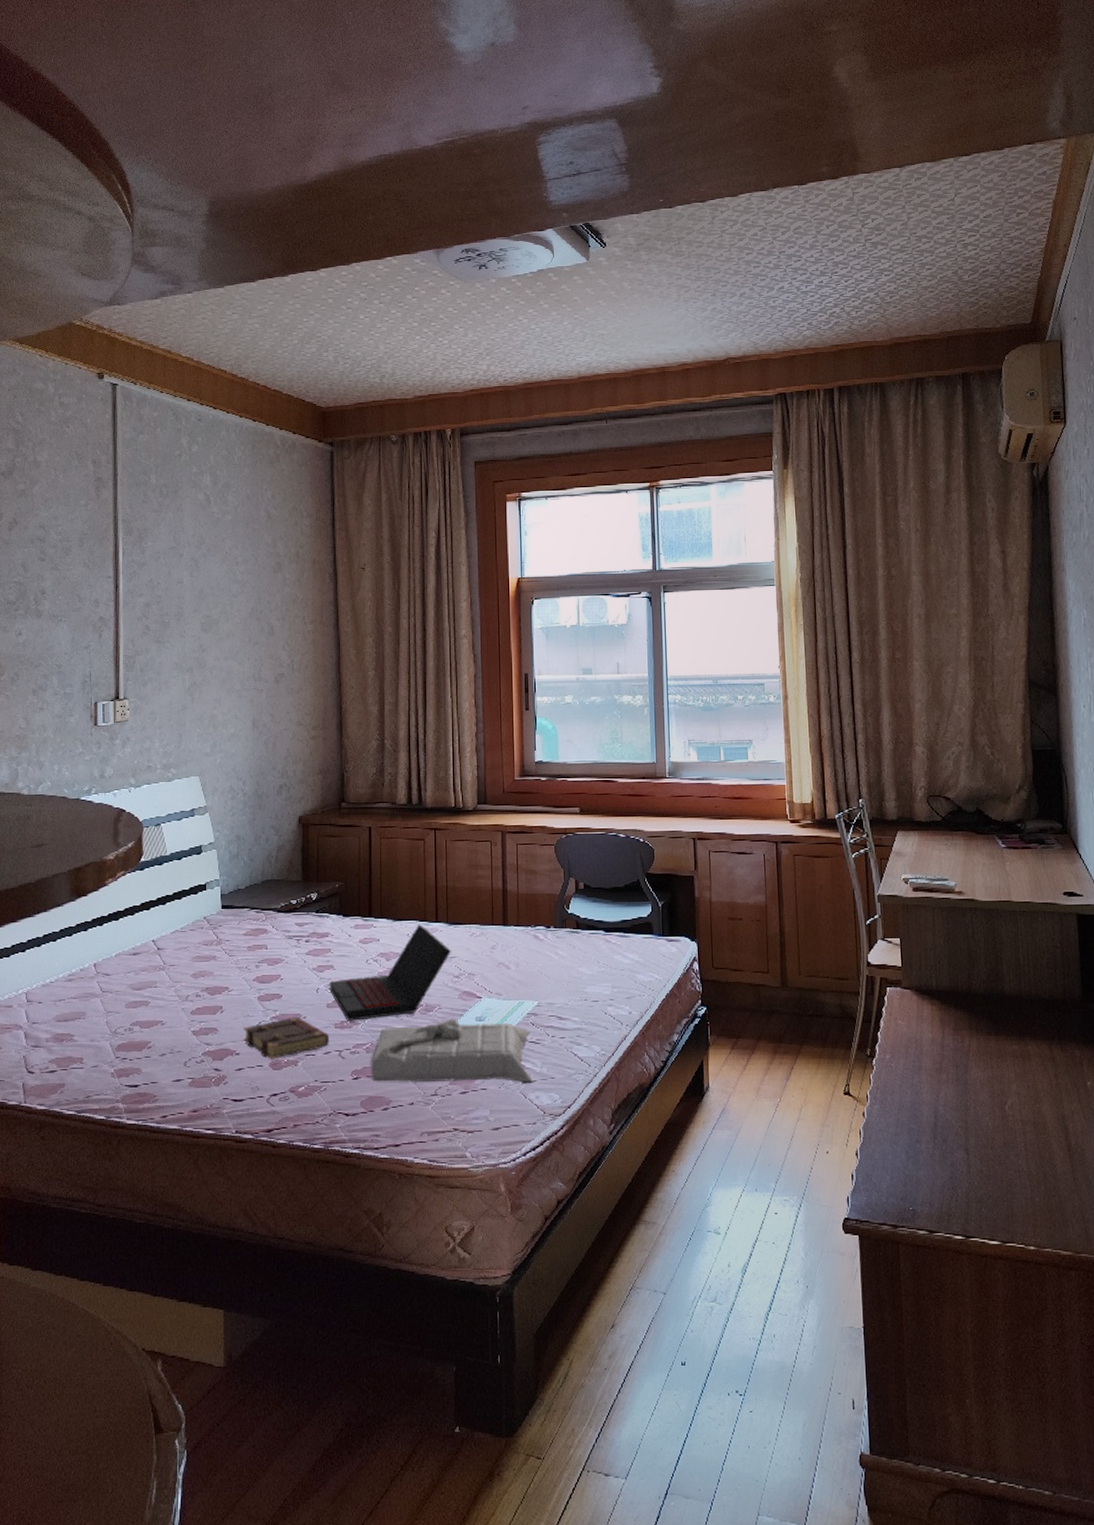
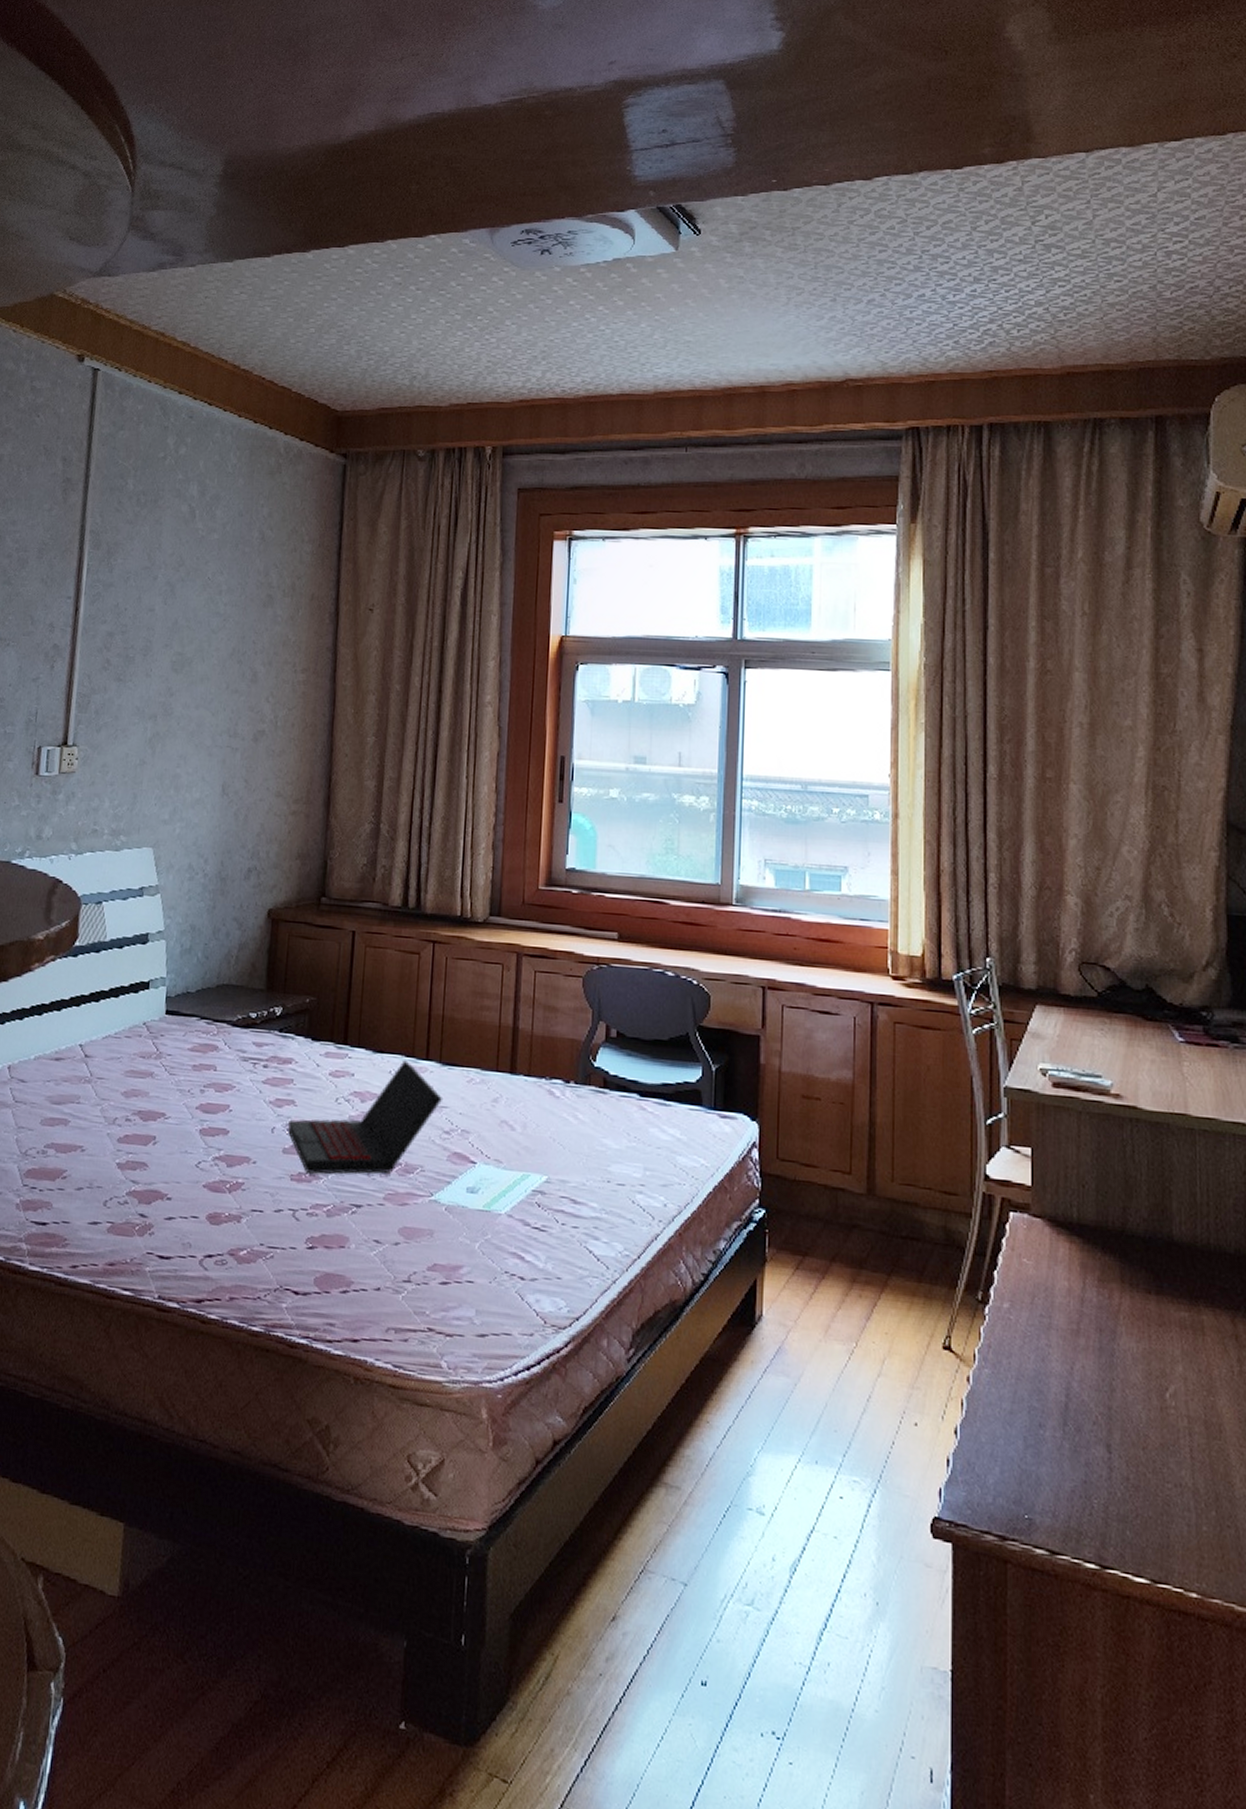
book: present [243,1016,329,1060] -> none [177,1159,282,1212]
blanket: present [371,1018,533,1083] -> none [330,1185,535,1282]

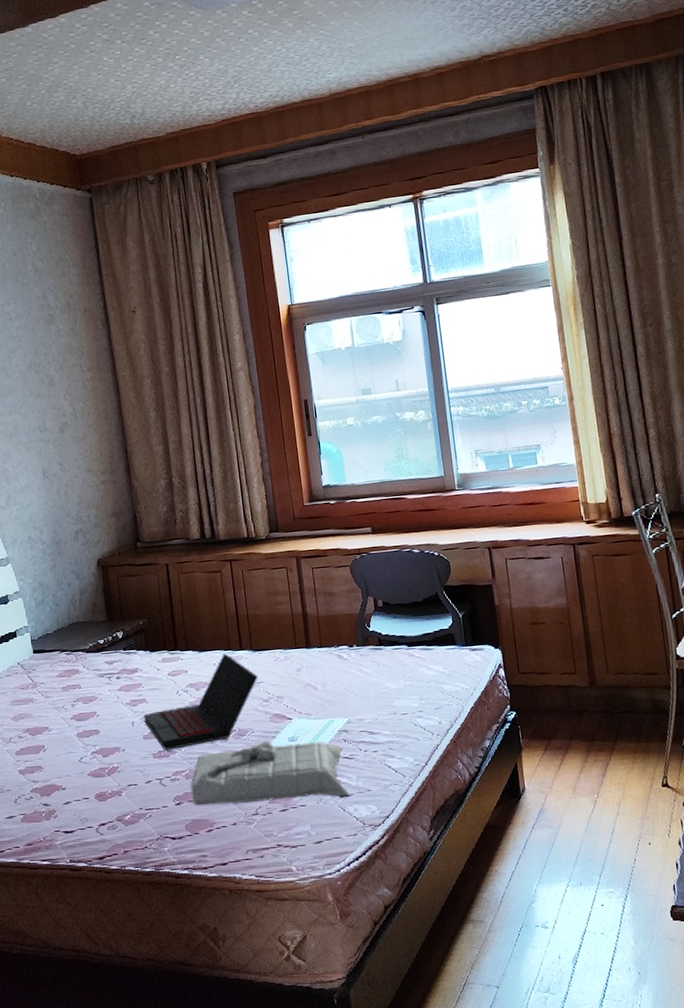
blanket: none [330,1185,535,1282] -> present [191,740,350,806]

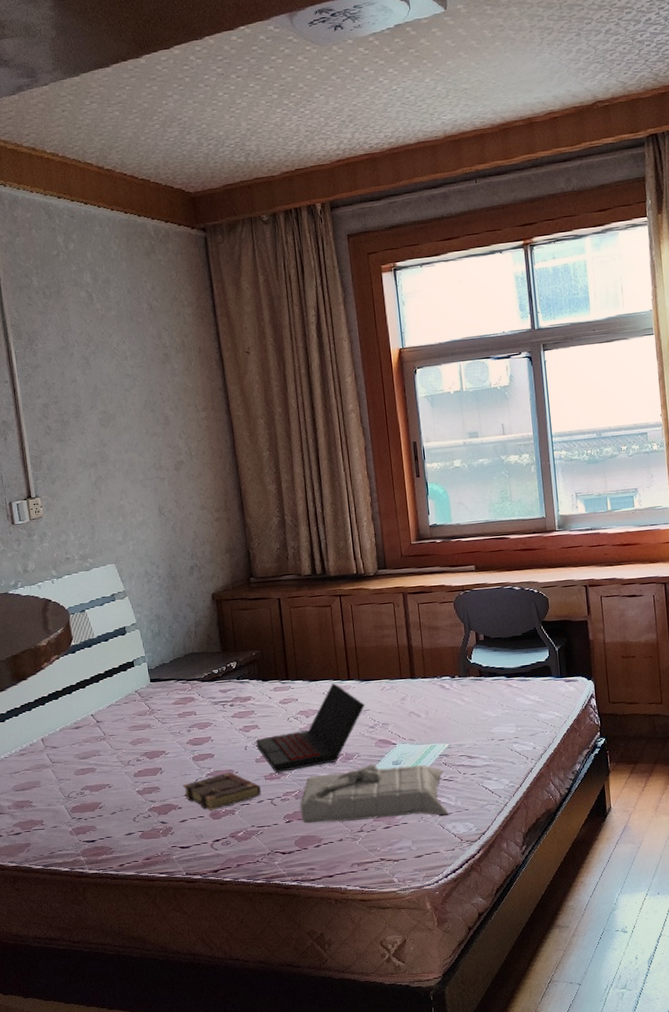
book: none [66,749,149,792] -> present [182,772,261,811]

